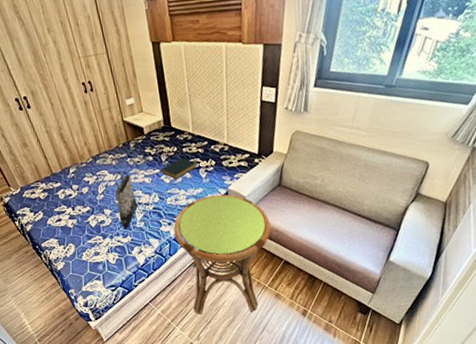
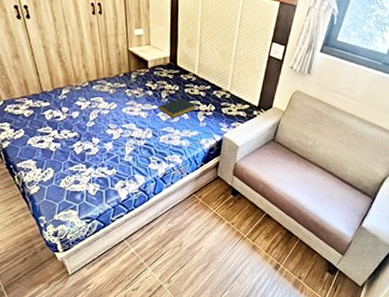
tote bag: present [115,171,138,229] -> none [107,101,129,161]
side table: present [173,194,271,314] -> none [162,140,259,261]

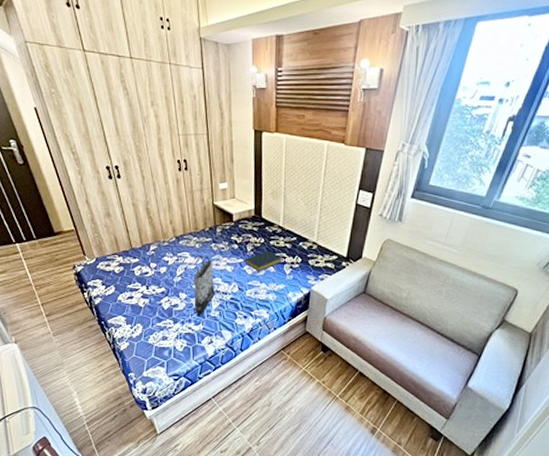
tote bag: none [107,101,129,161] -> present [193,255,215,316]

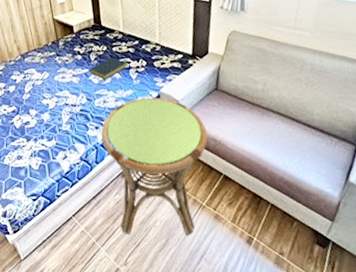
tote bag: present [193,255,215,316] -> none [41,70,64,131]
side table: none [249,293,350,423] -> present [101,97,208,236]

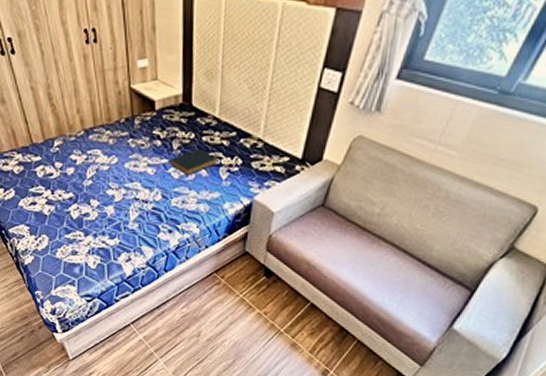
side table: present [101,97,208,236] -> none [174,203,302,360]

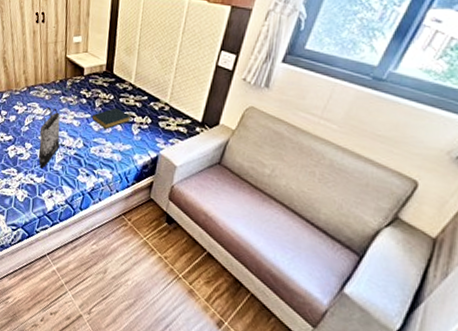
tote bag: none [107,154,133,228] -> present [38,107,60,168]

